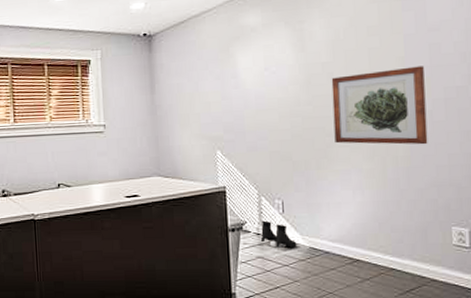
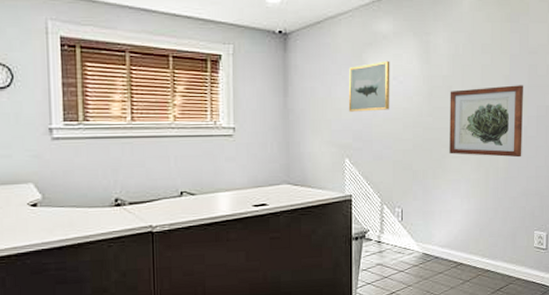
wall art: none [215,52,263,105] -> present [348,60,390,112]
boots: present [260,220,297,248] -> none [380,228,412,255]

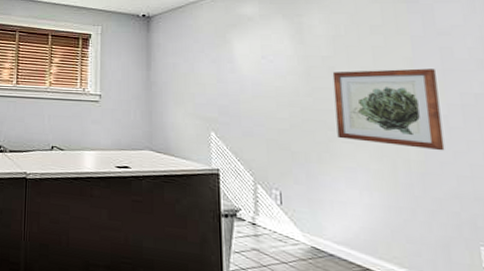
wall art: present [348,60,390,112] -> none [212,40,260,88]

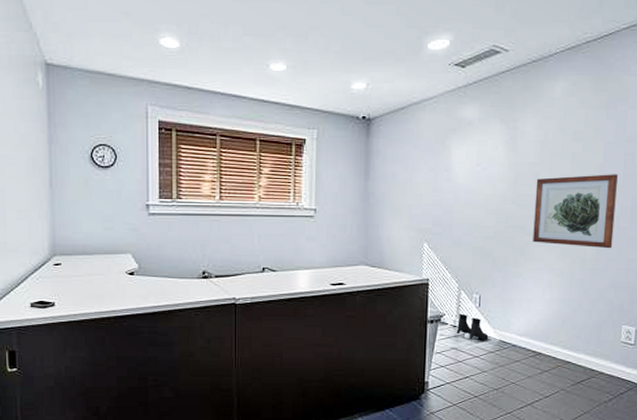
boots: none [256,210,297,244] -> present [456,313,489,340]

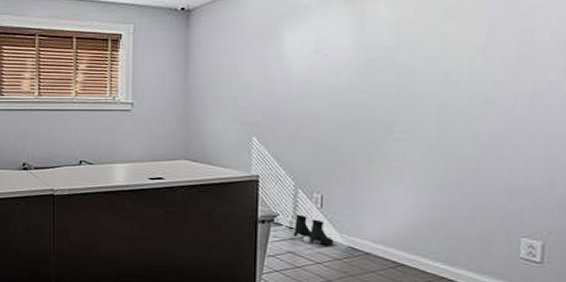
wall art: present [533,174,618,249] -> none [390,55,509,145]

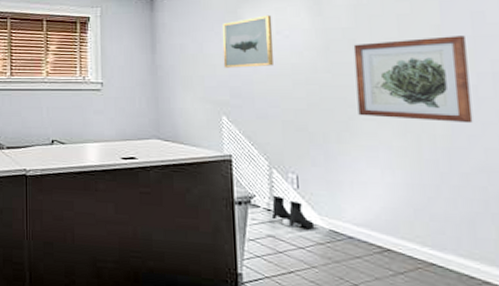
wall art: none [258,32,312,88] -> present [222,15,274,68]
wall art: none [390,55,509,145] -> present [353,35,473,124]

